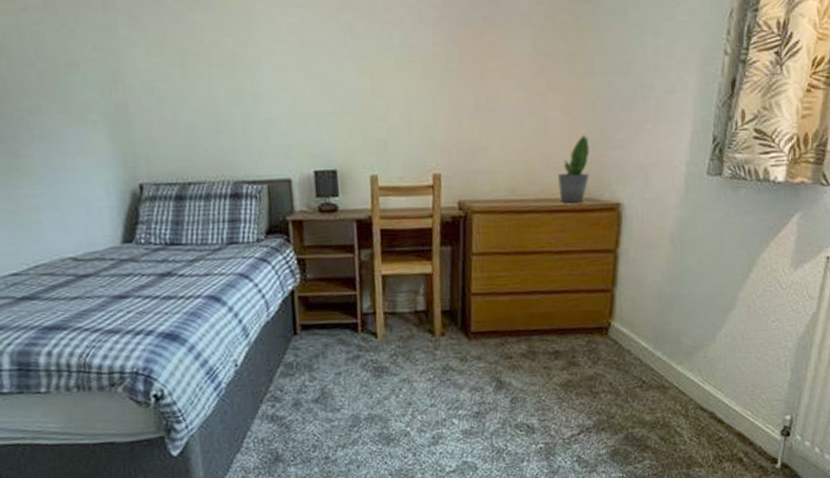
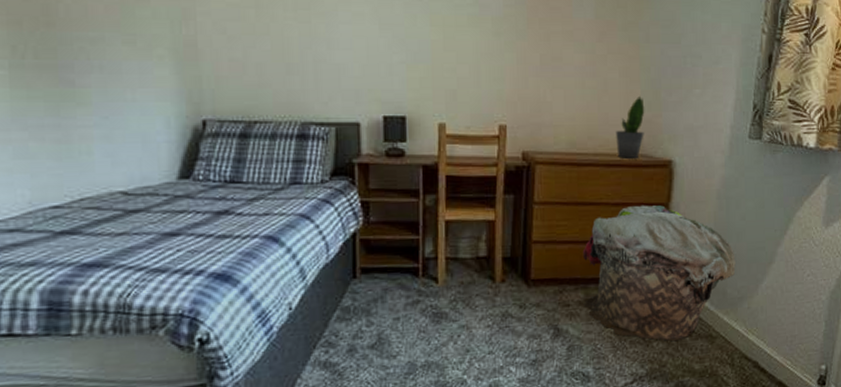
laundry basket: none [524,251,691,393] -> present [582,205,736,342]

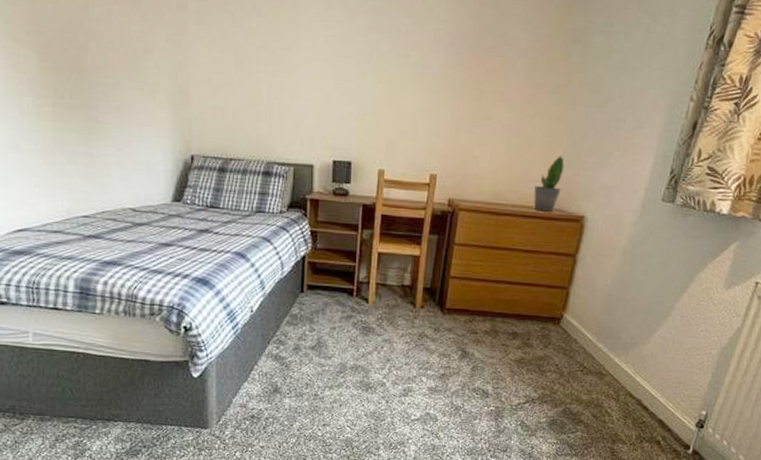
laundry basket: present [582,205,736,342] -> none [489,253,633,374]

